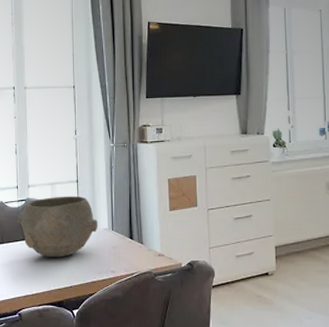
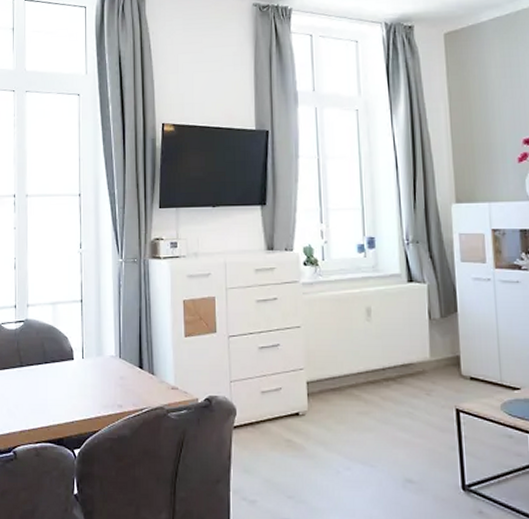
bowl: present [17,196,98,258] -> none [14,317,103,388]

